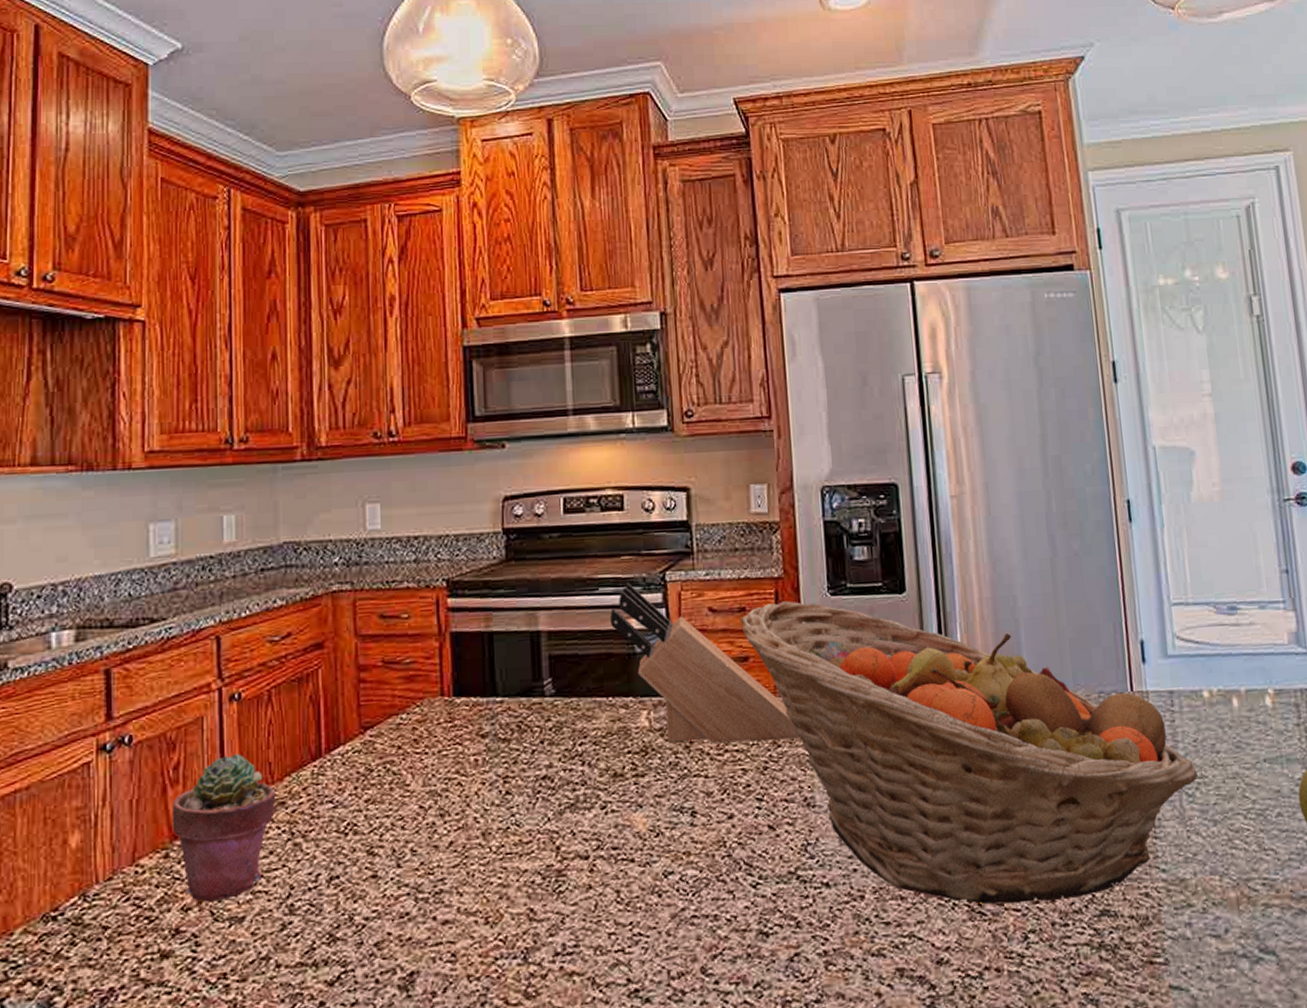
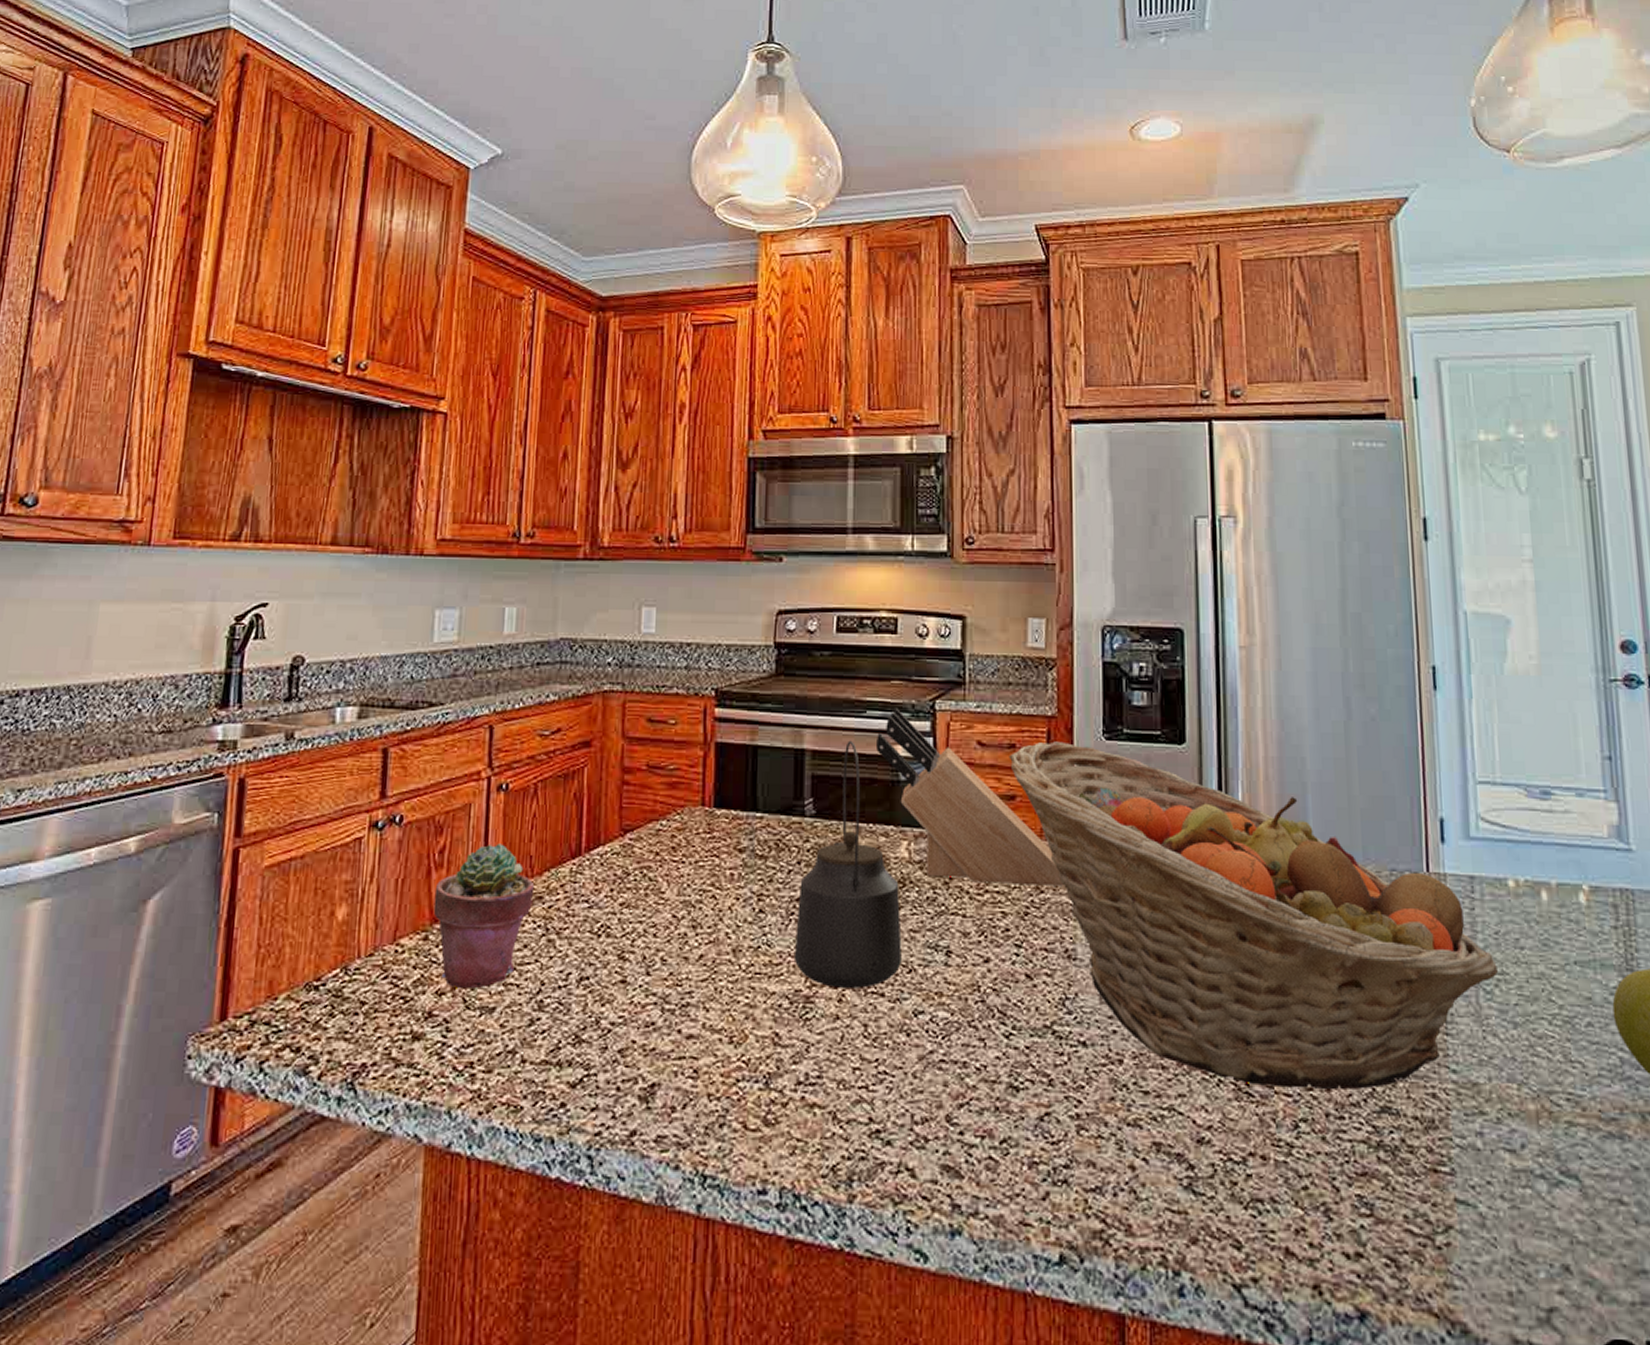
kettle: none [543,618,649,859] -> present [793,740,902,988]

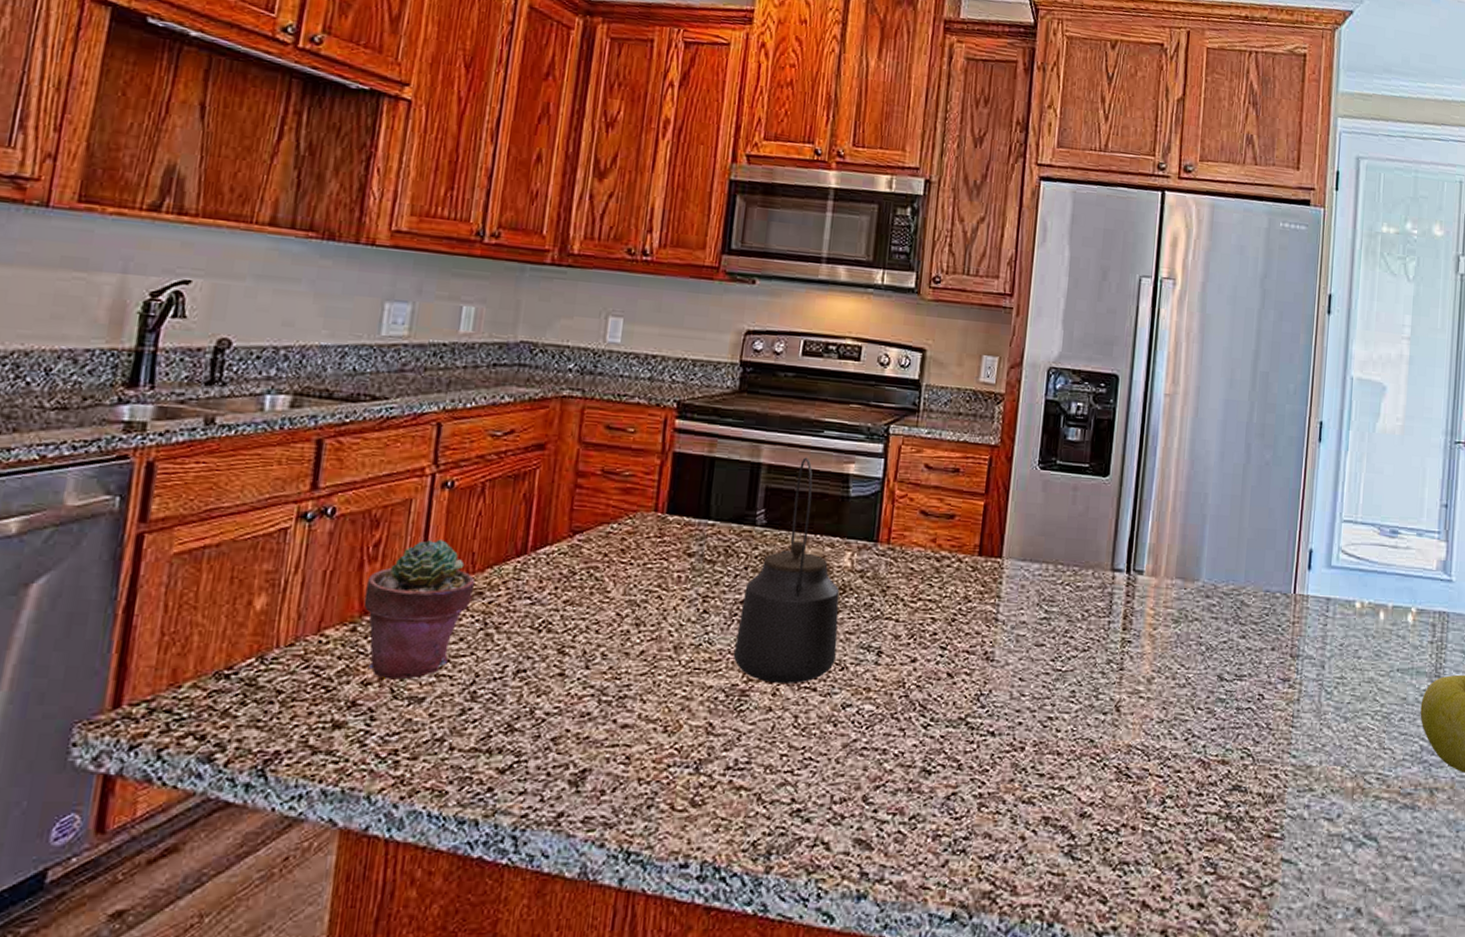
knife block: present [875,709,1064,886] -> none [829,430,990,597]
fruit basket: present [1009,741,1499,1090] -> none [952,468,1339,772]

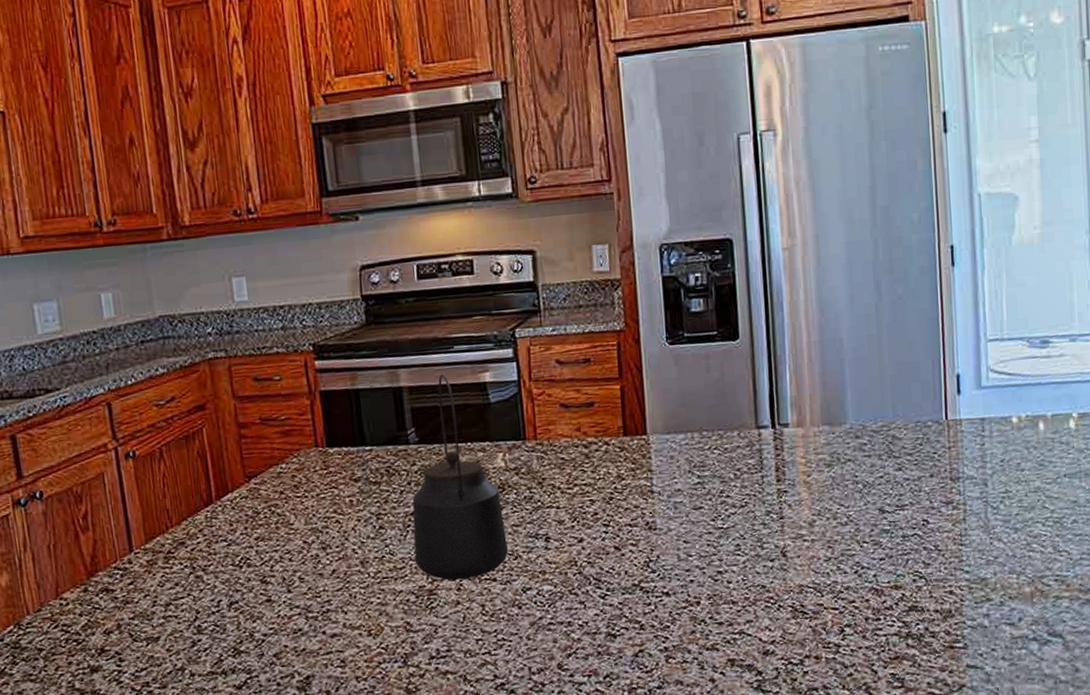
potted succulent: present [363,539,476,680] -> none [85,503,176,627]

